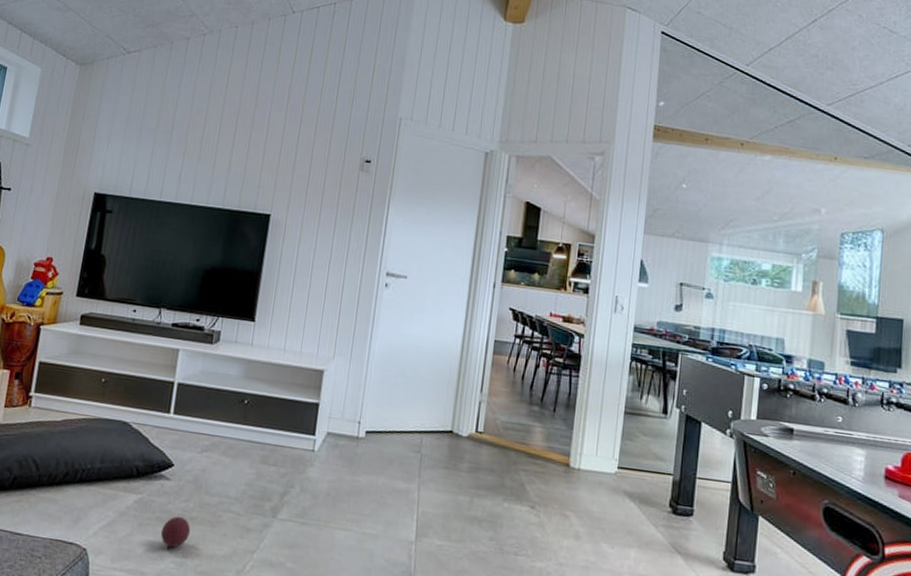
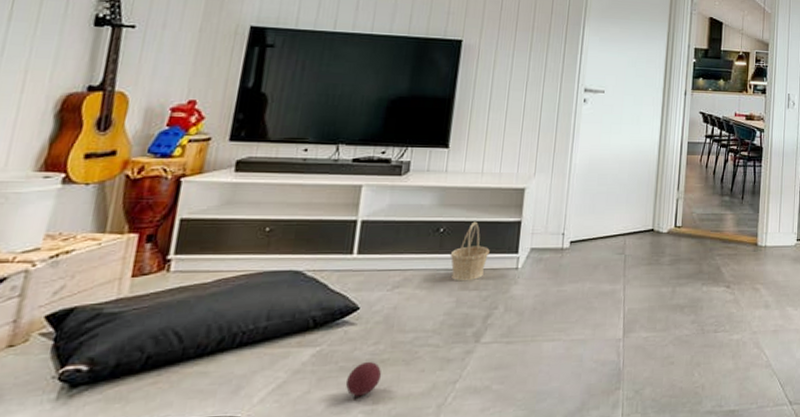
basket: none [252,397,289,456] -> present [450,221,490,282]

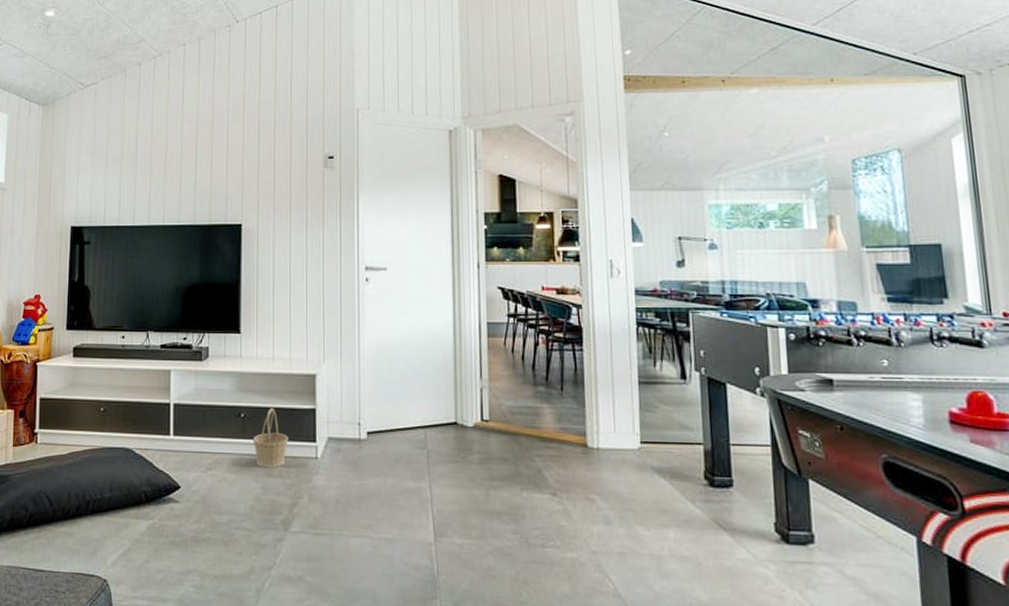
ball: present [345,361,382,397] -> none [176,538,206,572]

